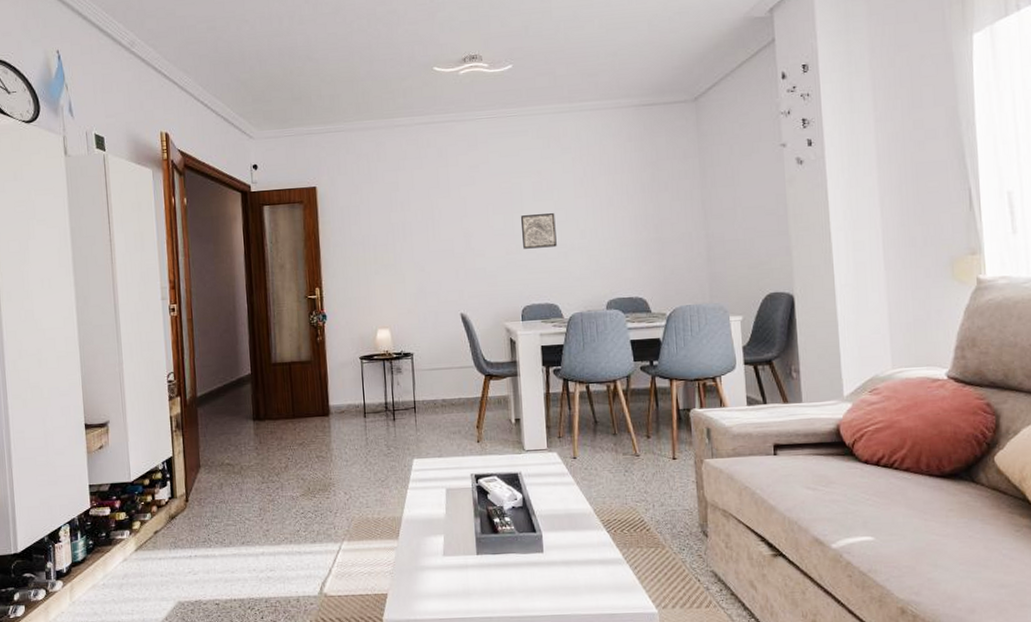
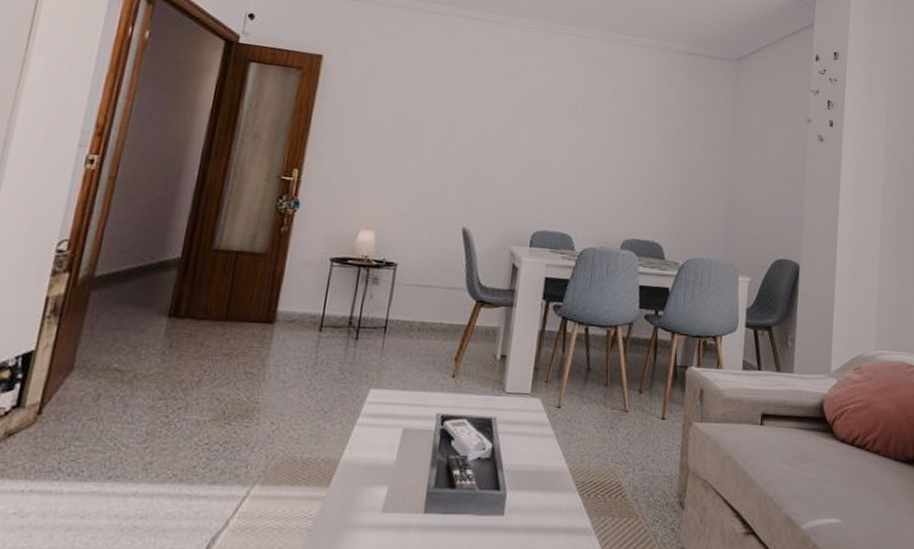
wall art: present [520,213,557,249] -> none [546,135,585,175]

